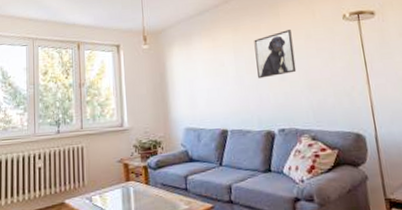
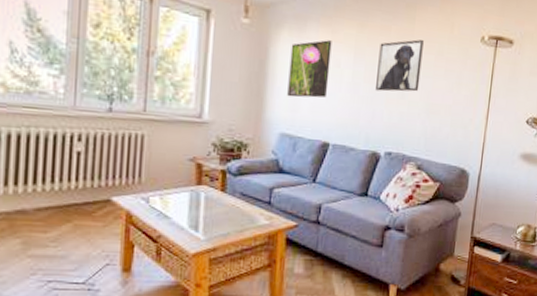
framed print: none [182,47,218,98] -> present [287,40,332,98]

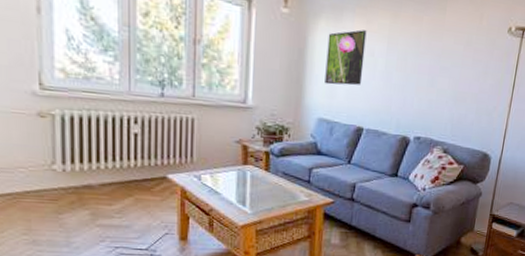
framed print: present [376,39,424,92] -> none [407,30,454,81]

